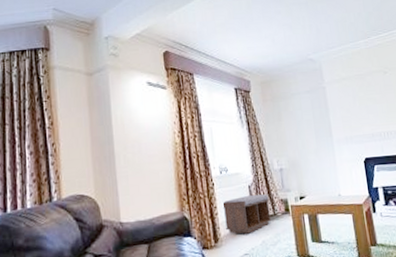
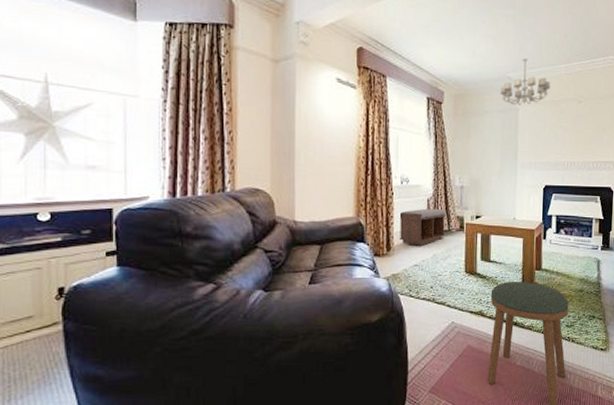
chandelier: none [304,40,353,85] -> present [500,58,550,106]

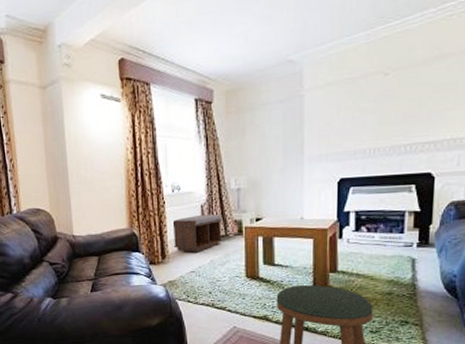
chandelier: present [500,58,550,106] -> none [280,34,345,92]

